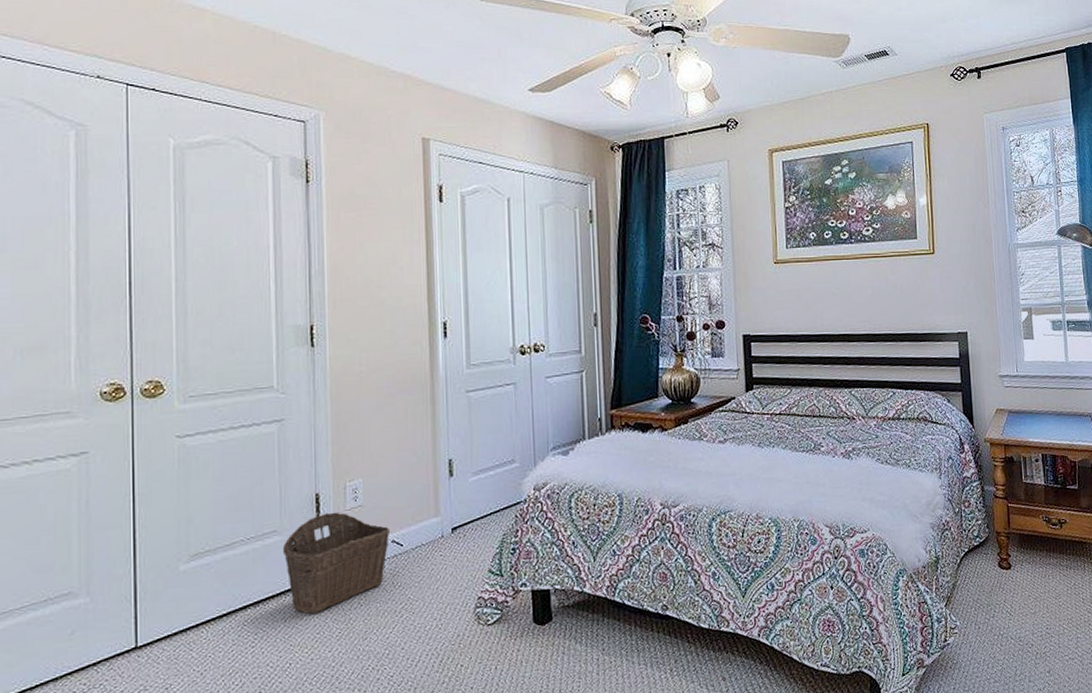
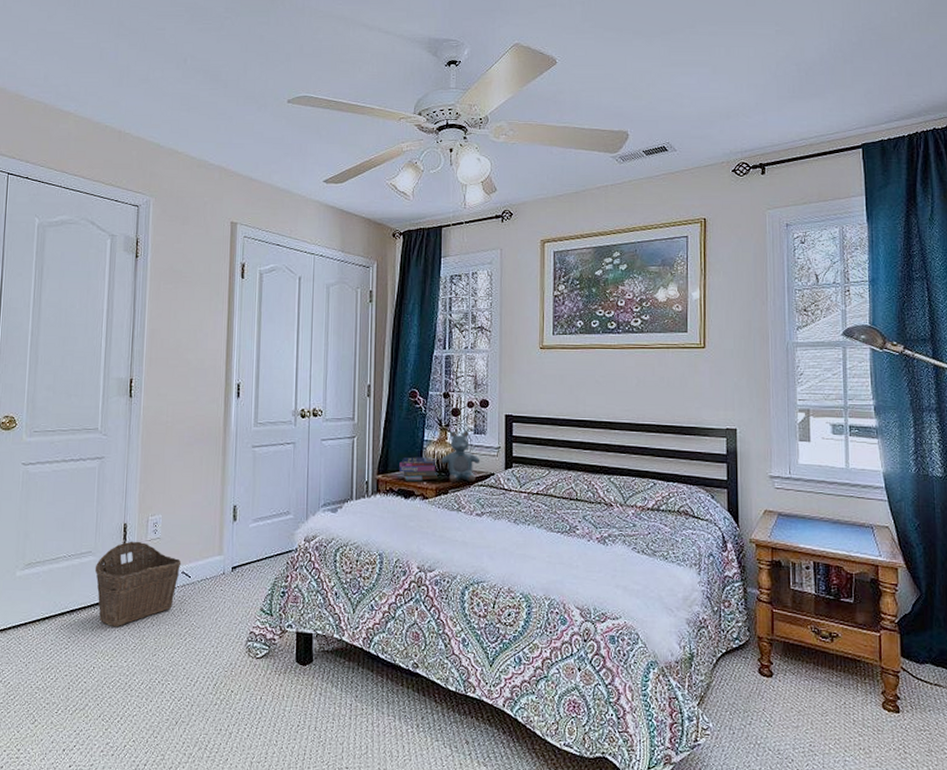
books: none [634,386,677,415] -> present [399,457,438,483]
stuffed animal: none [677,355,720,411] -> present [440,431,481,483]

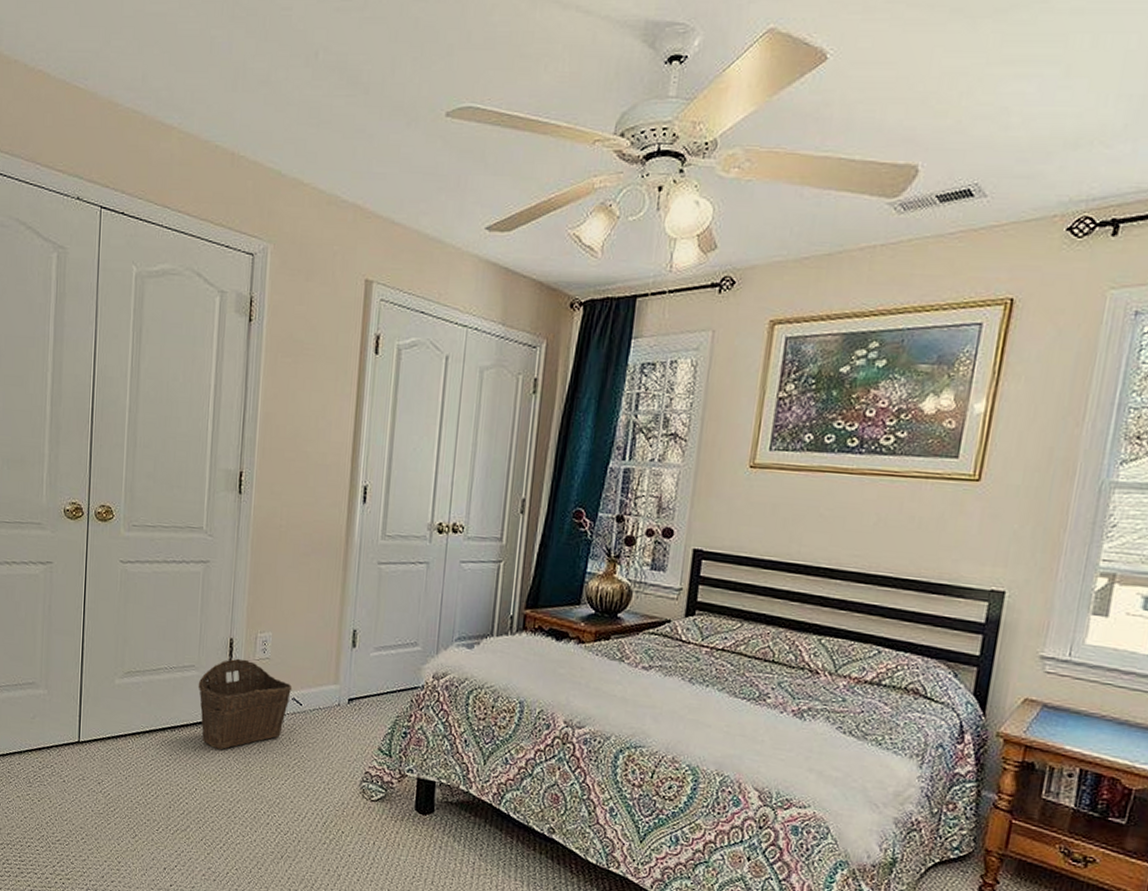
books: present [399,457,438,483] -> none [552,590,601,623]
stuffed animal: present [440,431,481,483] -> none [603,564,655,629]

